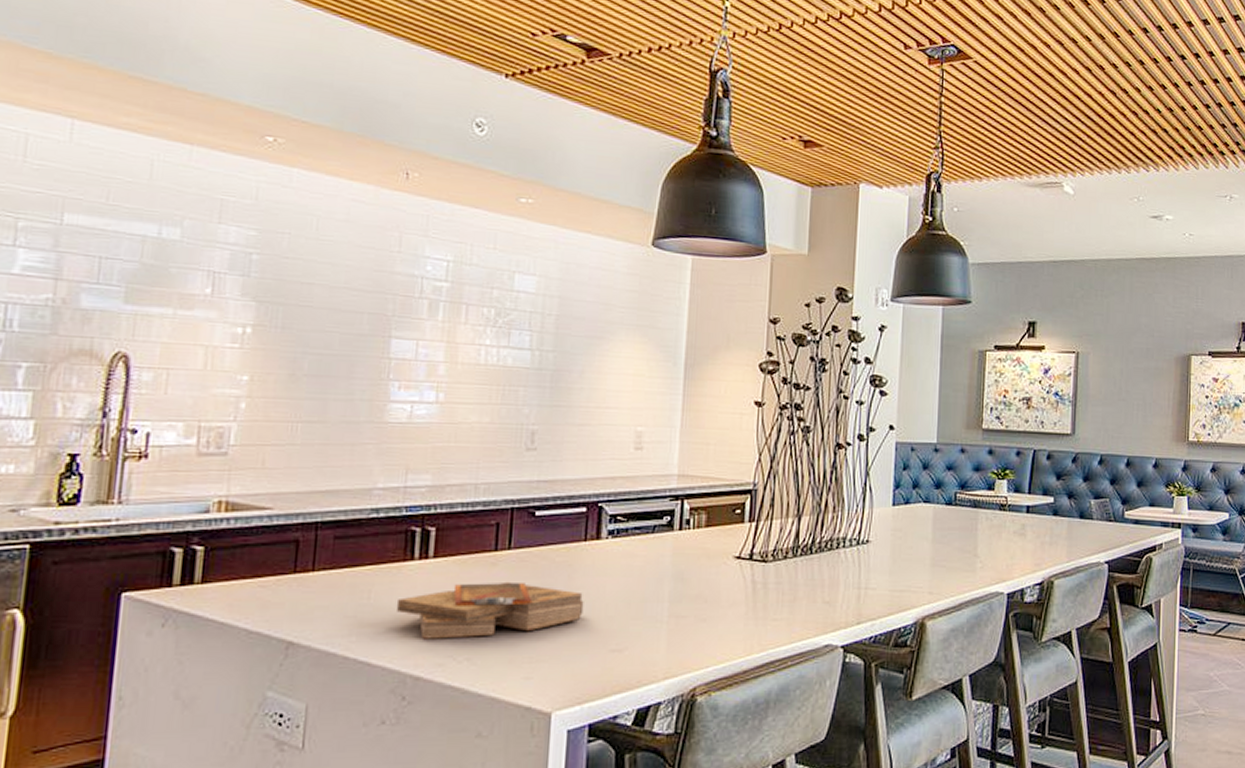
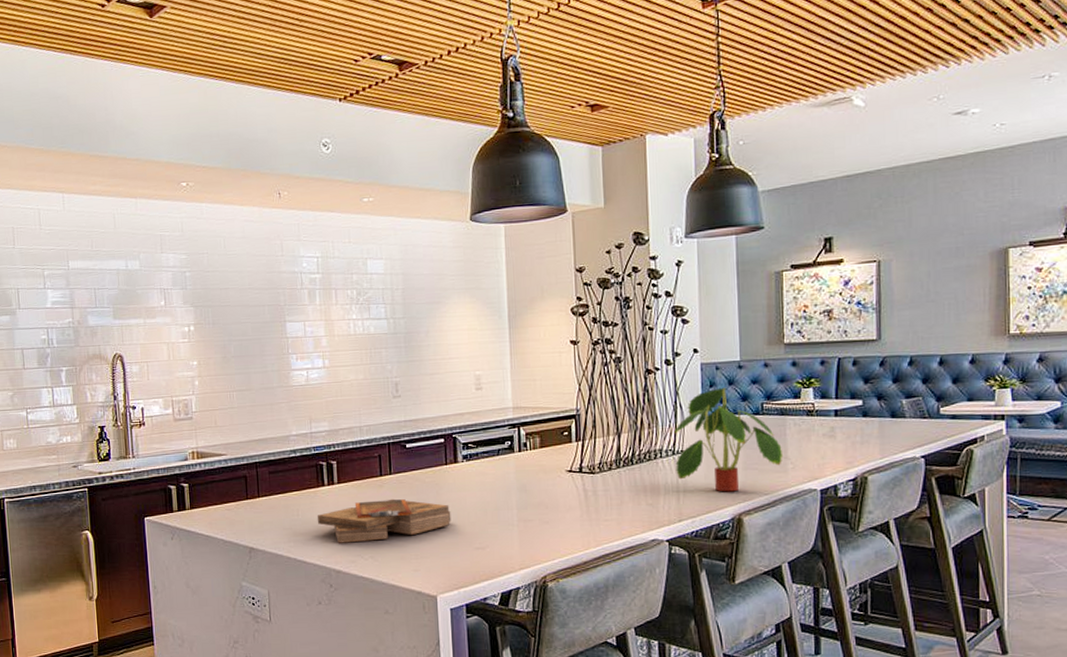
plant: none [859,471,973,592] -> present [674,387,784,492]

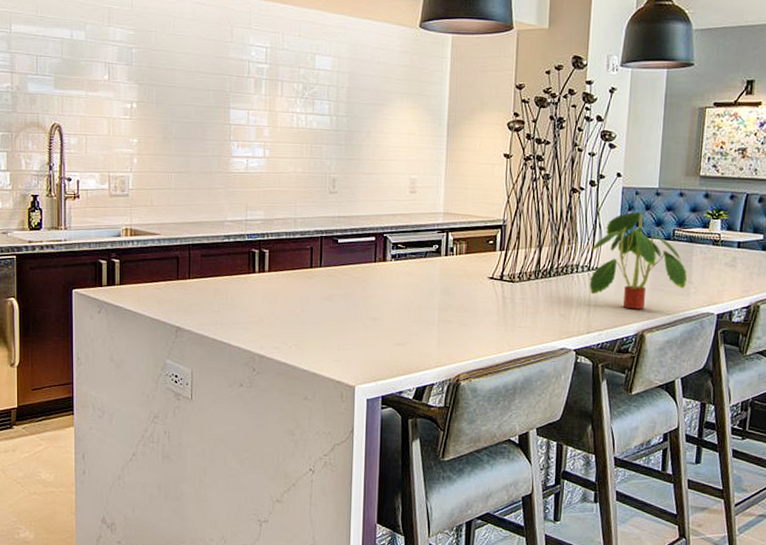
clipboard: present [317,499,451,543] -> none [245,290,376,330]

